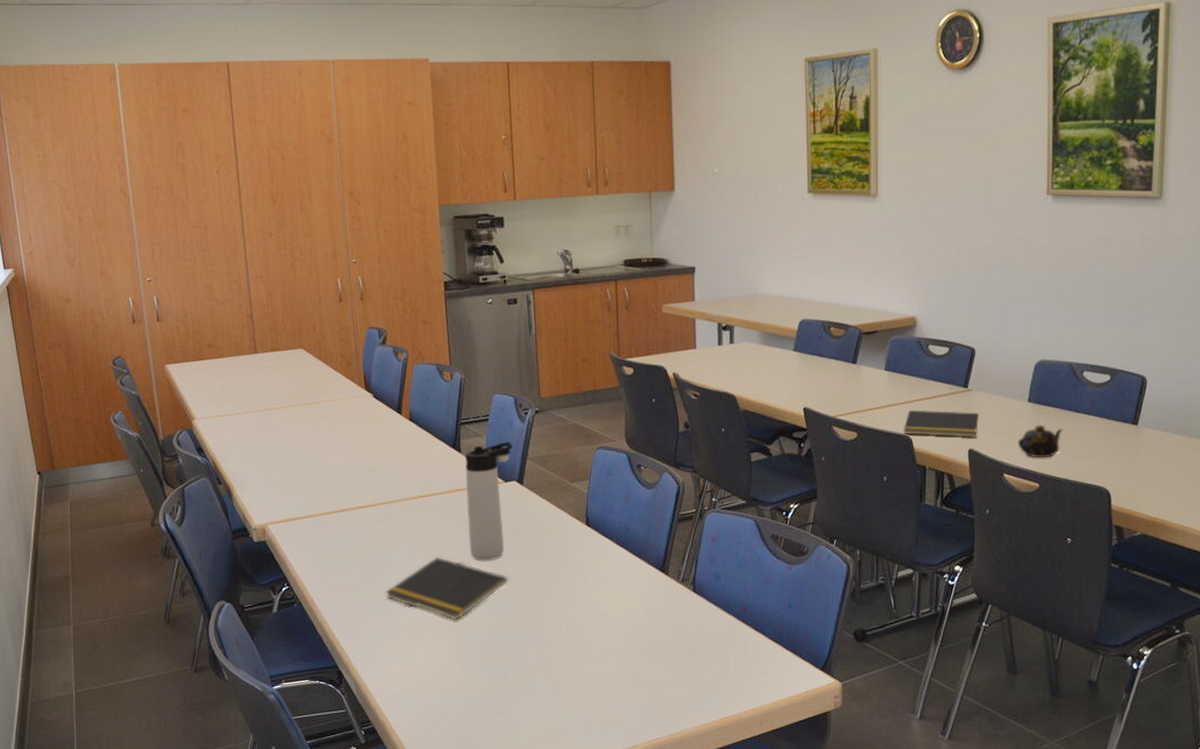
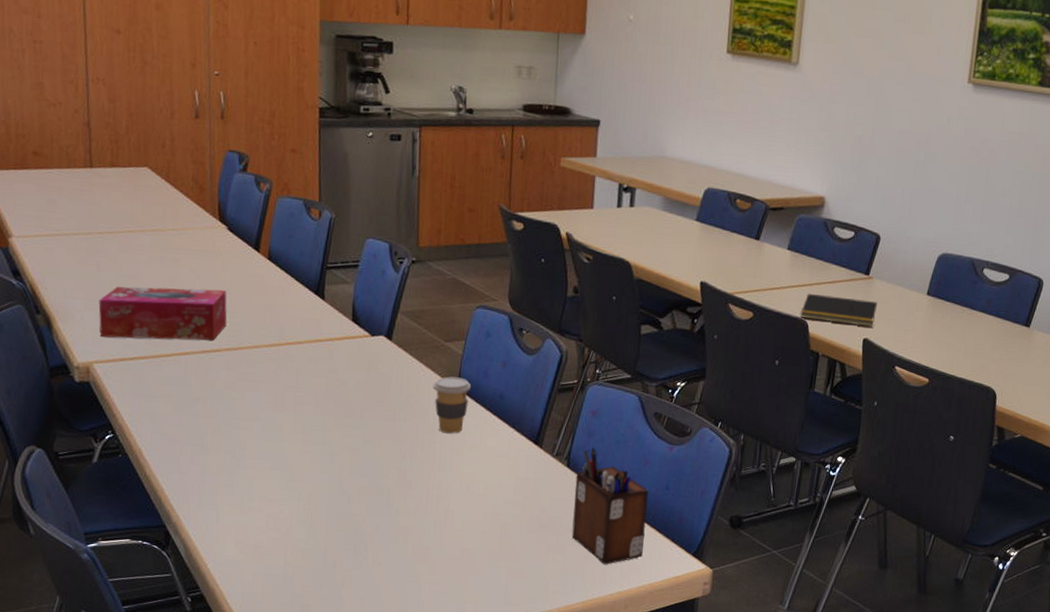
tissue box: none [269,451,379,501] -> present [98,286,228,340]
notepad: present [385,556,509,621] -> none [226,412,368,483]
thermos bottle: present [465,442,513,561] -> none [326,292,384,421]
coffee cup: none [563,514,598,567] -> present [432,376,471,434]
desk organizer: none [702,571,773,683] -> present [571,447,649,565]
teapot: present [1017,425,1064,458] -> none [912,319,958,354]

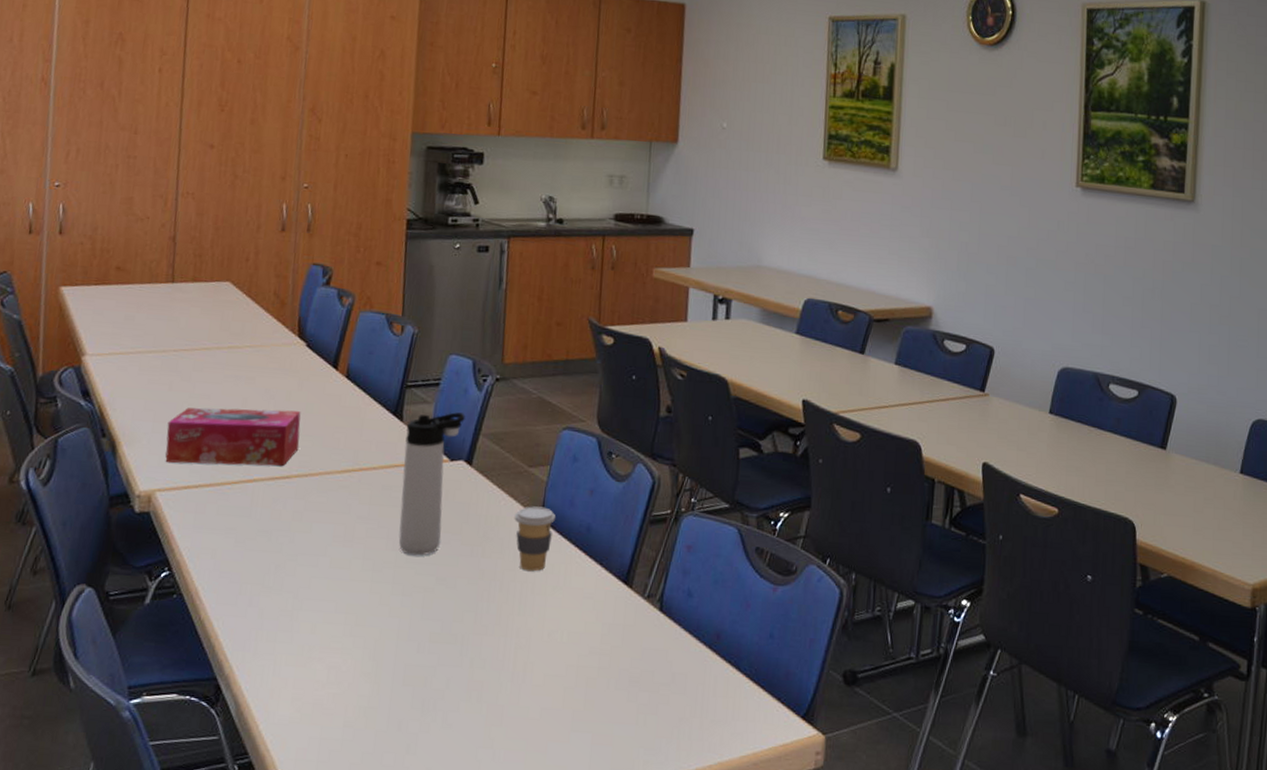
thermos bottle: none [326,292,384,421] -> present [398,412,465,556]
desk organizer: present [571,447,649,565] -> none [665,588,751,729]
notepad: present [800,293,877,327] -> none [912,411,996,450]

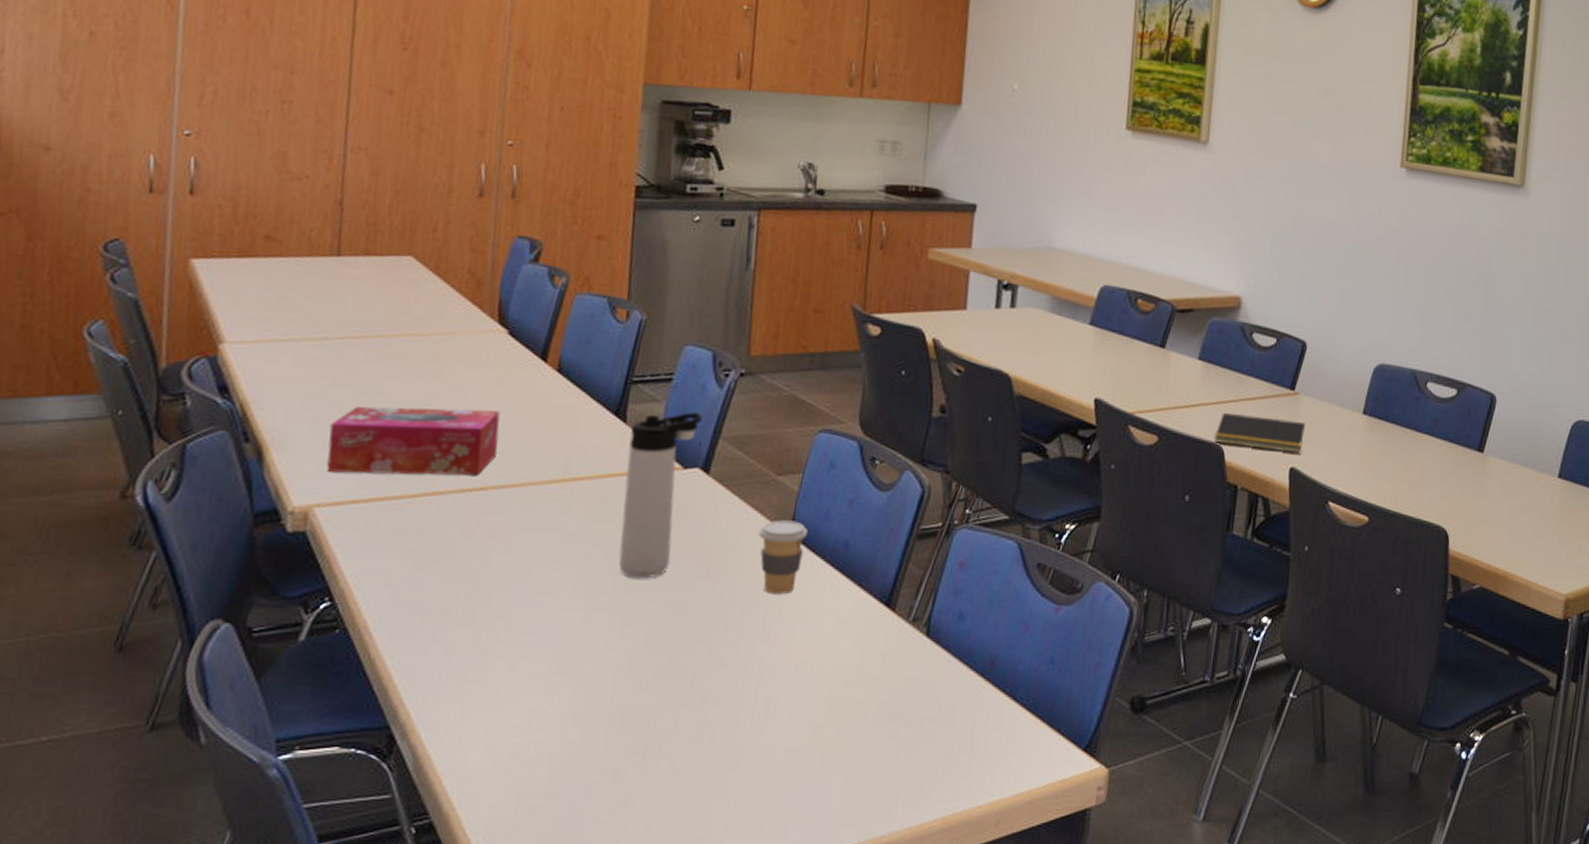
notepad: none [912,411,996,450] -> present [1214,412,1305,454]

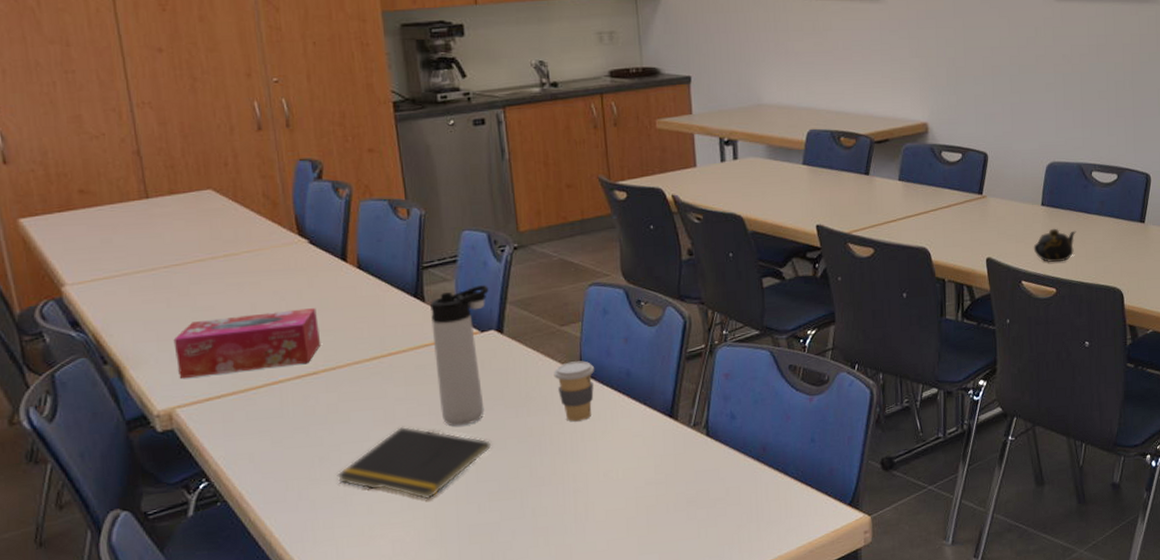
notepad: none [482,568,671,664] -> present [337,426,492,500]
notepad: present [1214,412,1305,454] -> none [920,219,995,248]
teapot: none [1347,443,1401,486] -> present [1033,228,1076,263]

